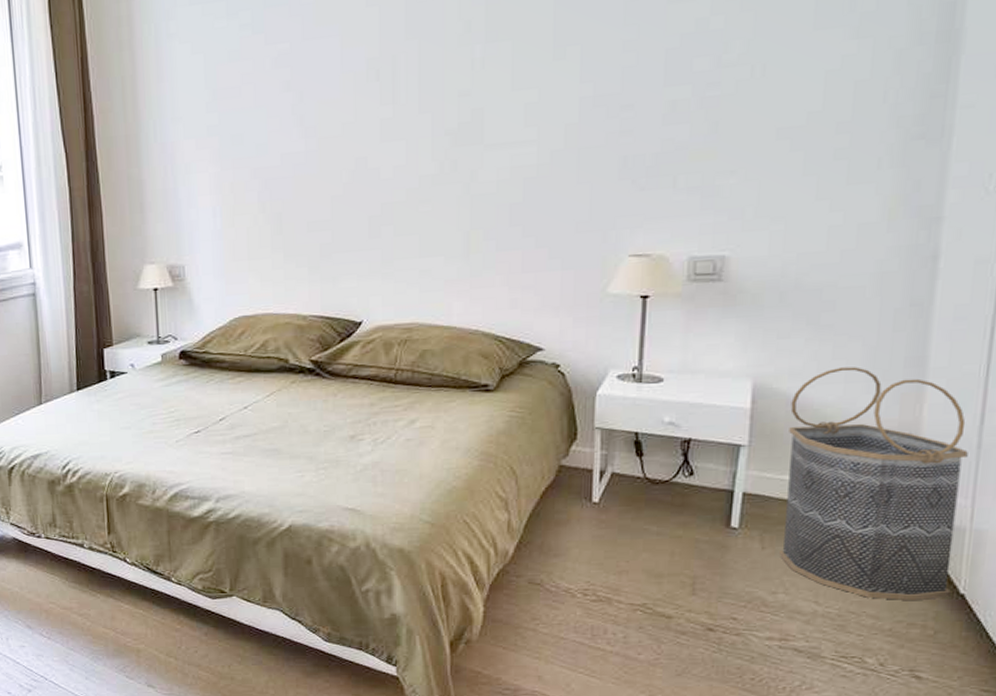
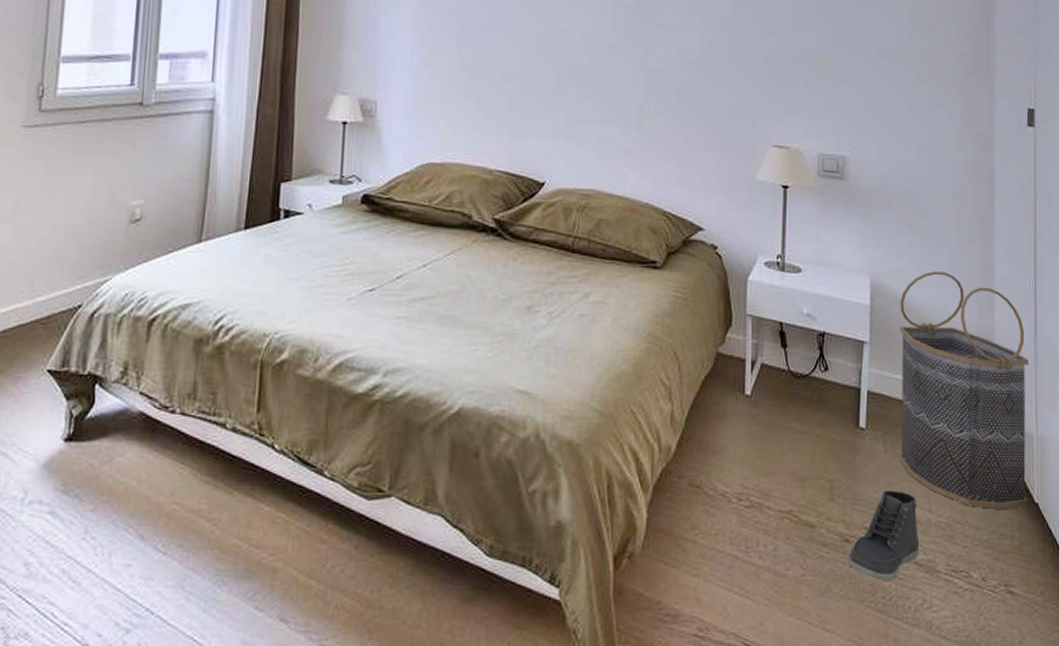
sneaker: none [710,584,801,664] -> present [848,490,920,580]

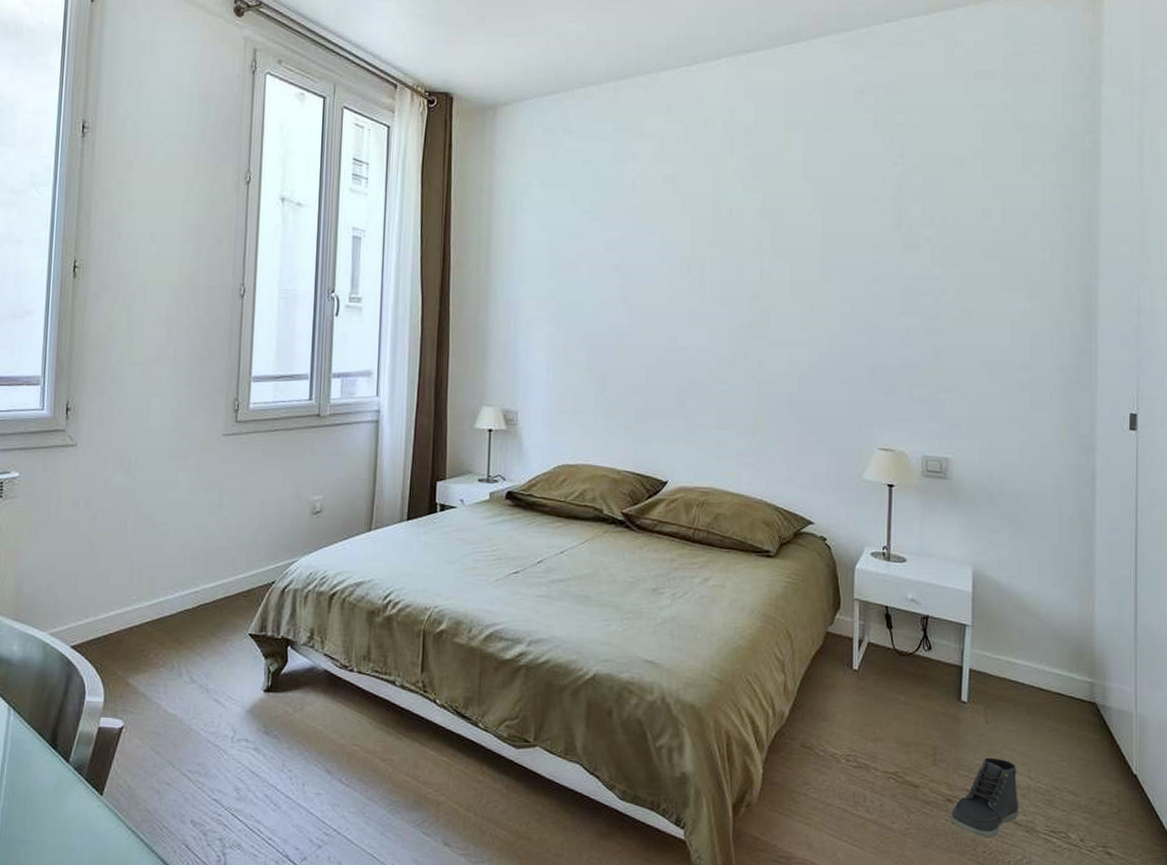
basket: present [898,271,1029,510] -> none [998,563,1129,780]

